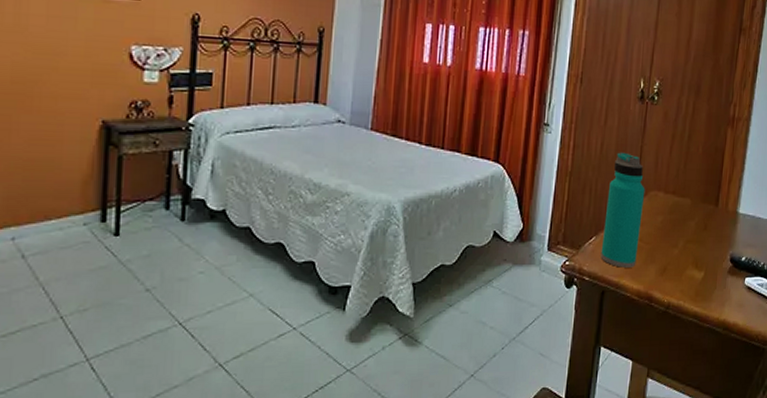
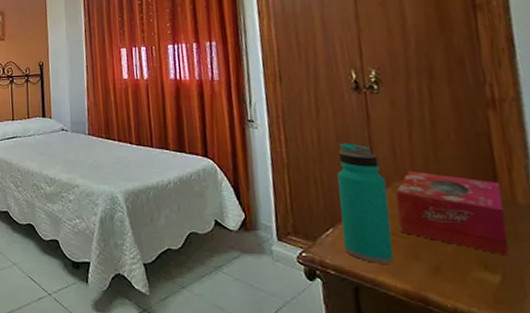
tissue box: none [646,180,720,255] -> present [395,170,509,256]

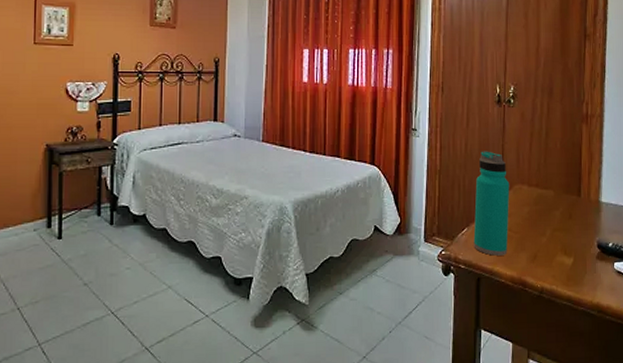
tissue box: present [395,170,509,256] -> none [514,175,582,242]

